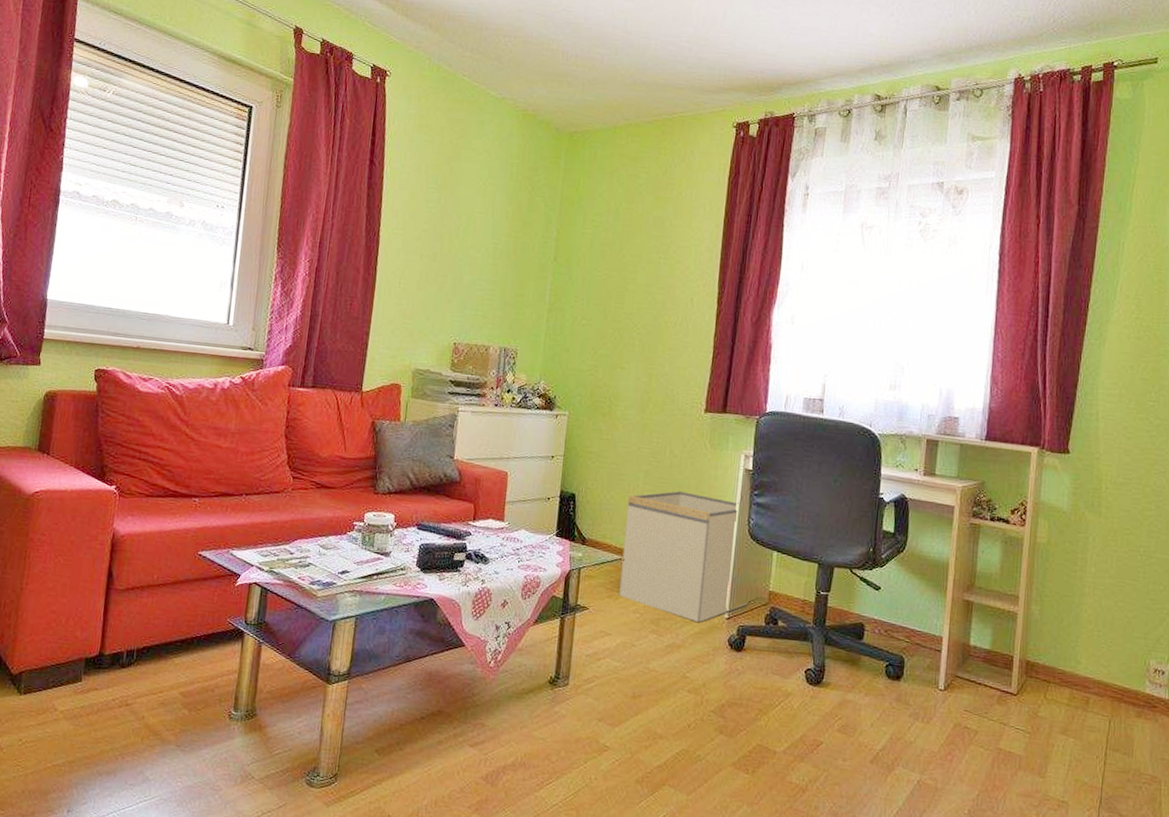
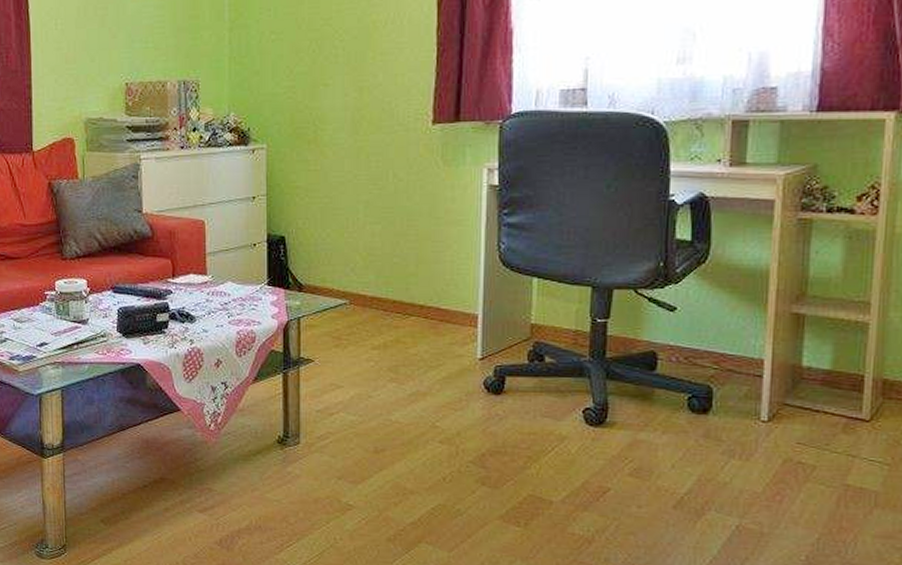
storage bin: present [618,491,748,622] -> none [347,220,505,365]

